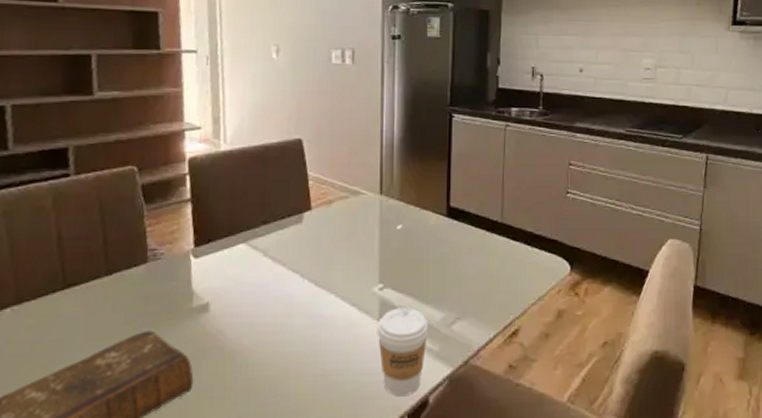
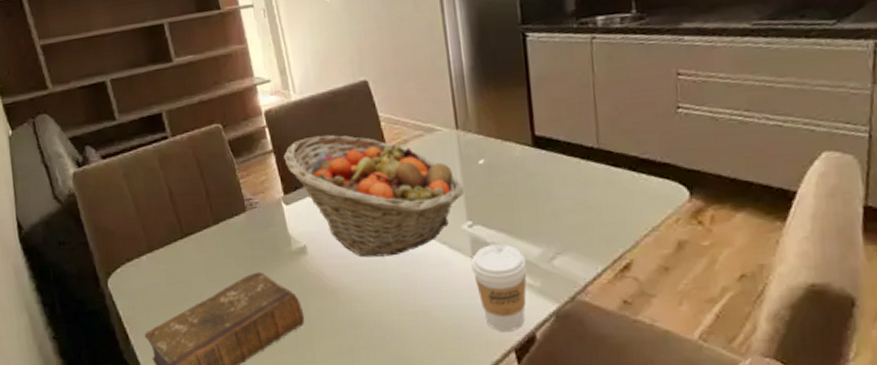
fruit basket: none [201,188,379,317] -> present [283,134,463,257]

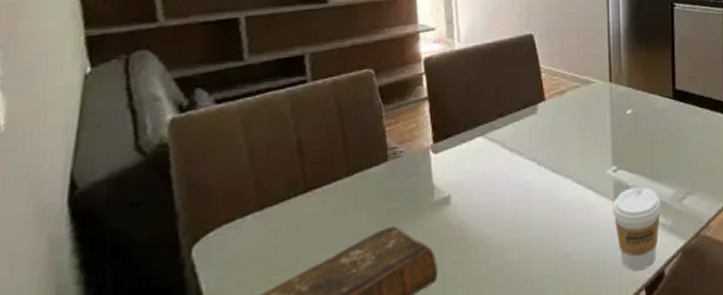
fruit basket: present [283,134,463,257] -> none [438,83,611,205]

